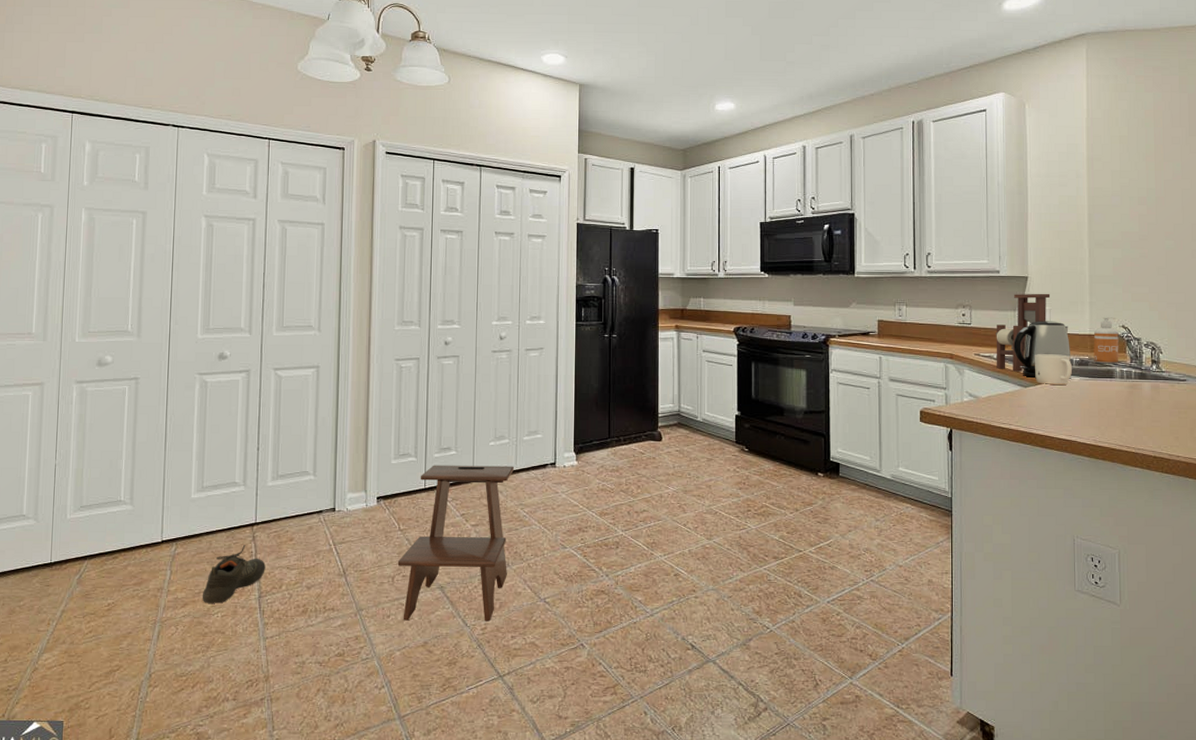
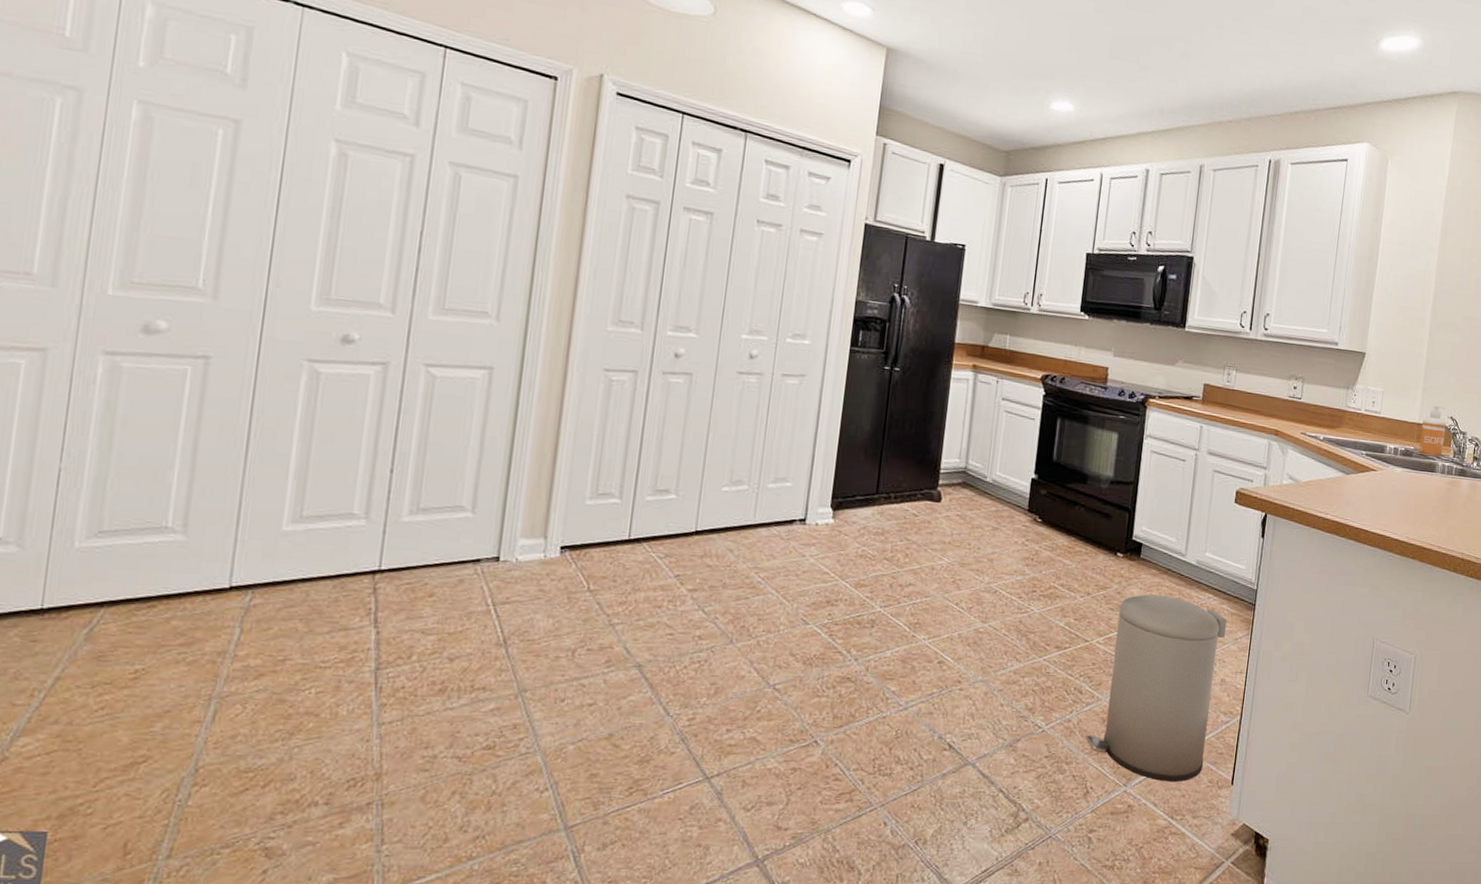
shoe: present [202,545,266,603] -> none [287,598,390,676]
step stool: present [397,465,515,621] -> none [581,510,752,711]
pedal bin: none [809,507,927,674] -> present [1085,594,1228,782]
paper towel holder: present [996,293,1051,372] -> none [1321,370,1386,457]
kettle: present [1014,321,1072,378] -> none [1341,402,1399,468]
mug: present [1034,354,1073,386] -> none [1358,439,1397,476]

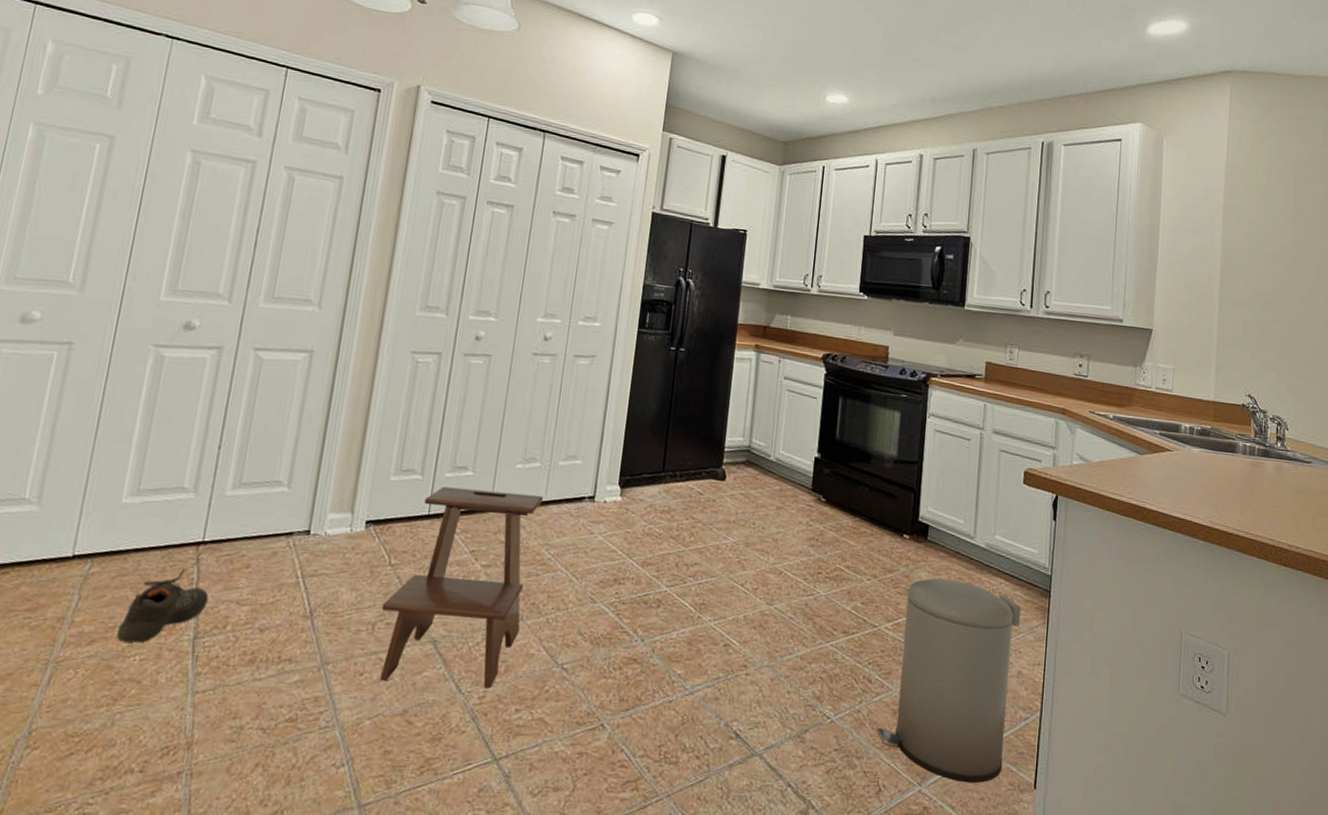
shoe: none [287,598,390,676] -> present [116,569,209,643]
step stool: none [581,510,752,711] -> present [379,486,544,689]
soap dispenser: present [1418,406,1447,458] -> none [1216,383,1244,437]

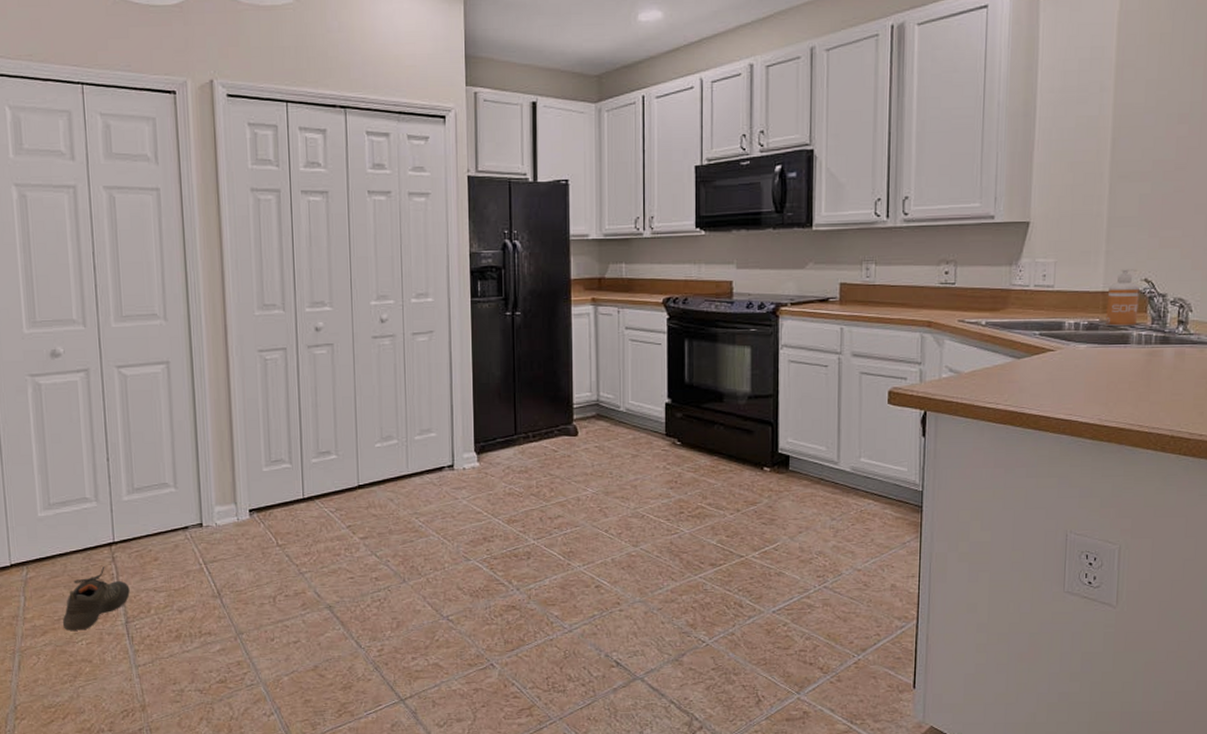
step stool: present [379,486,544,689] -> none [278,470,406,644]
pedal bin: present [876,578,1022,783] -> none [751,505,892,687]
soap dispenser: none [1216,383,1244,437] -> present [1106,269,1140,327]

